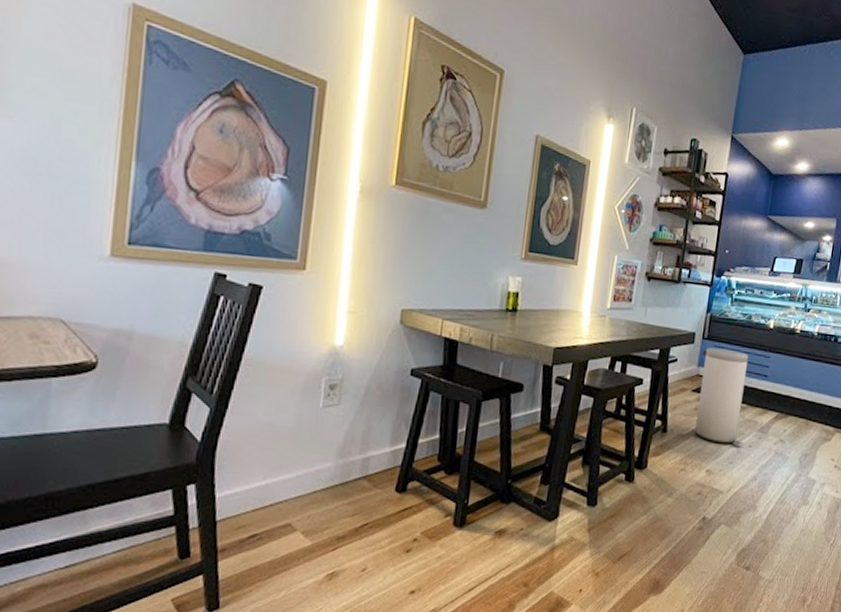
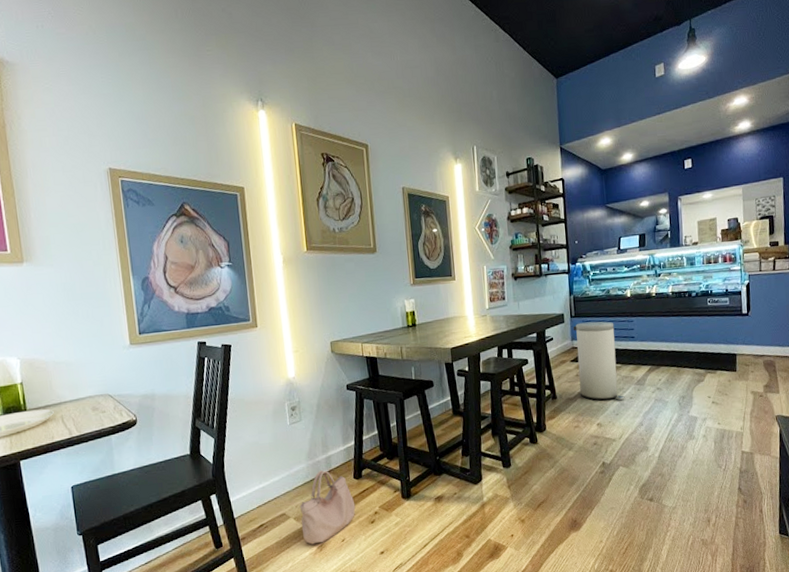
handbag: none [309,474,390,570] -> present [300,470,356,545]

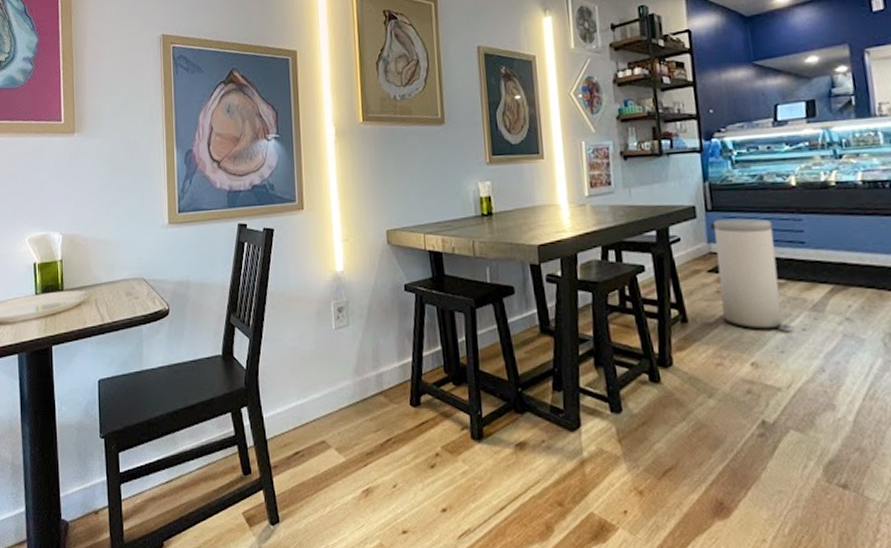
handbag: present [300,470,356,545] -> none [343,391,412,486]

